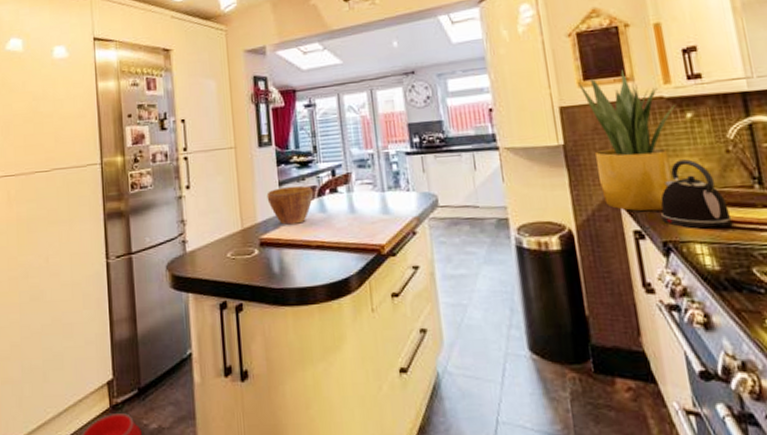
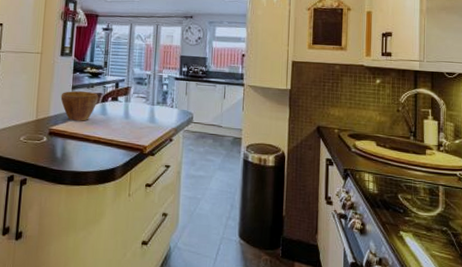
planter: present [577,69,675,212] -> none [308,41,370,147]
kettle: present [660,159,734,229] -> none [346,112,393,164]

